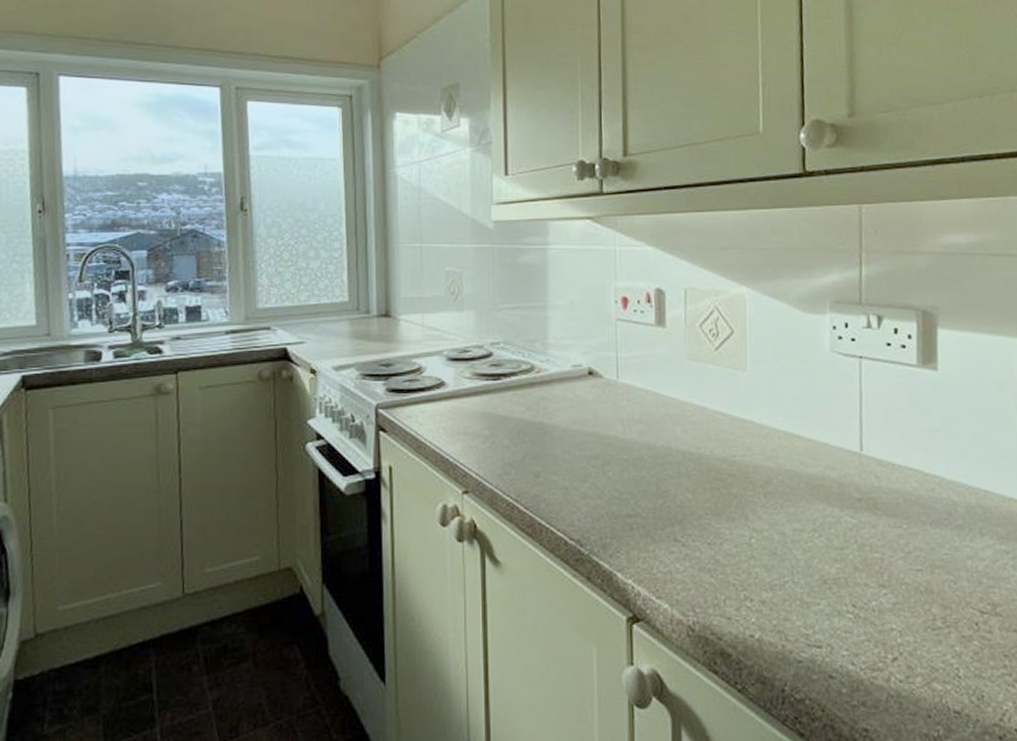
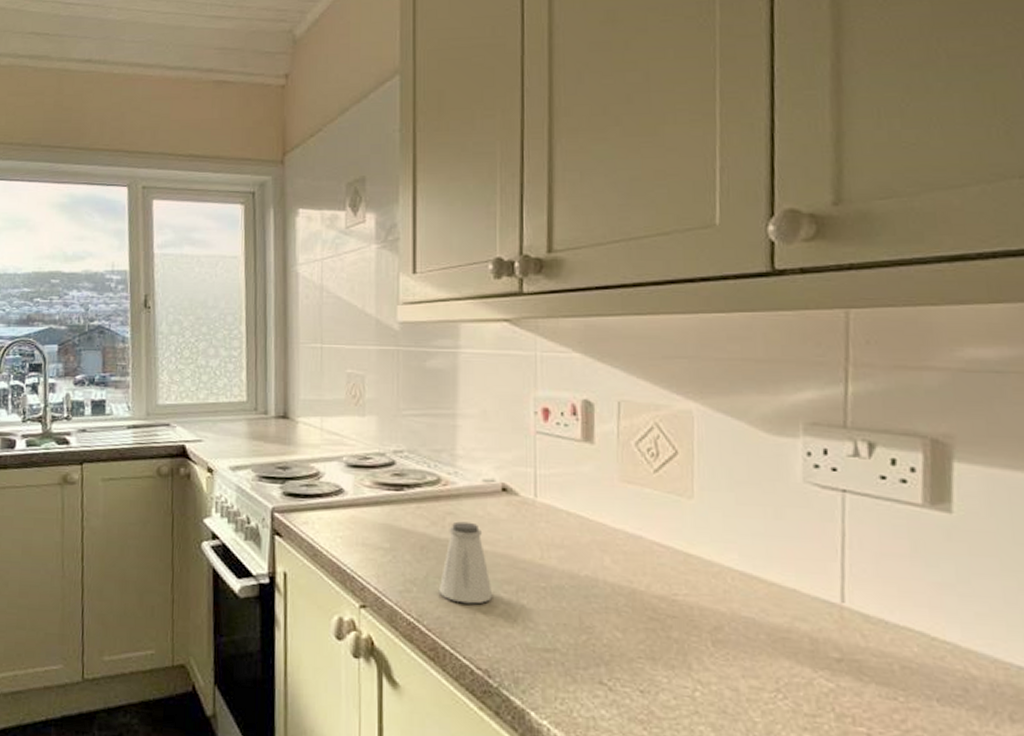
saltshaker: none [534,405,583,481] -> present [438,521,493,604]

